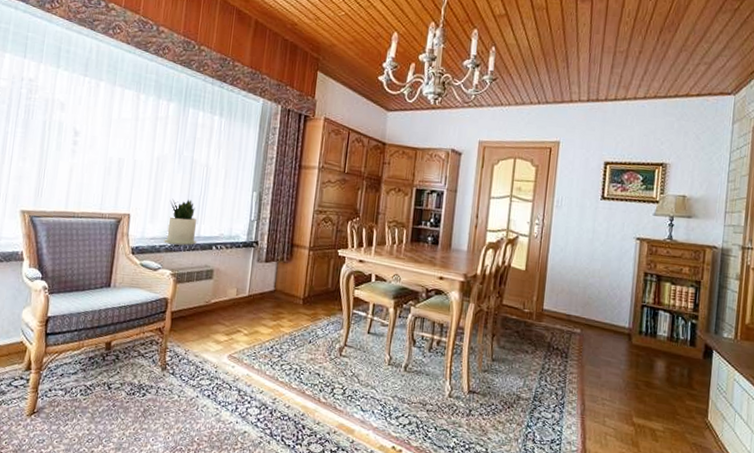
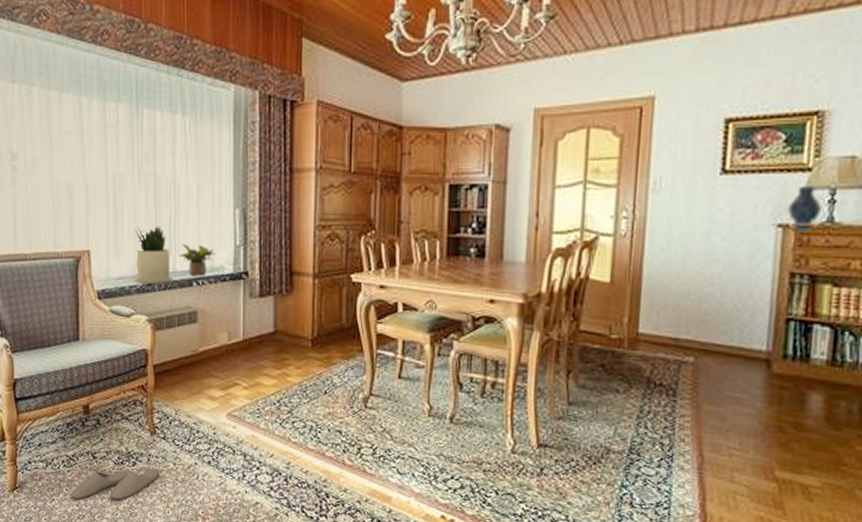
slippers: none [83,399,166,426] -> present [70,467,160,500]
potted plant: none [204,216,234,243] -> present [179,244,216,277]
vase: none [643,213,665,245] -> present [787,187,823,233]

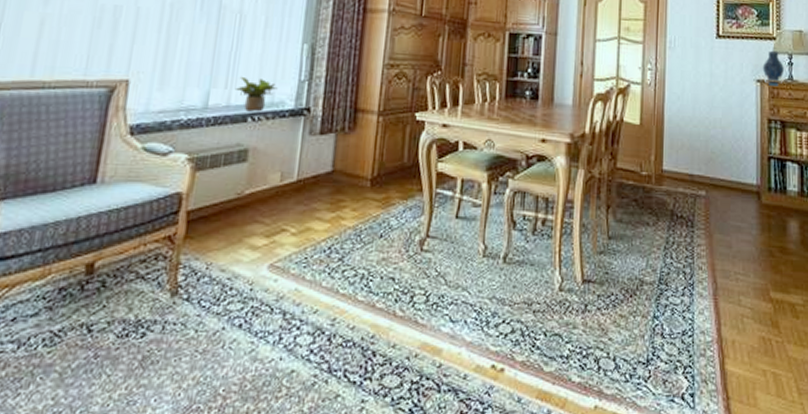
slippers: present [70,467,160,500] -> none [45,338,177,390]
planter: present [132,226,174,285] -> none [176,56,226,120]

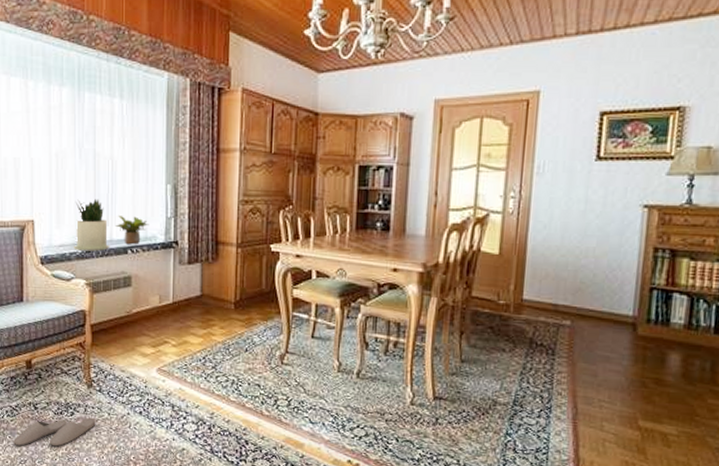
slippers: none [45,338,177,390] -> present [13,417,96,447]
planter: none [176,56,226,120] -> present [72,198,110,253]
vase: present [762,51,785,87] -> none [652,173,683,213]

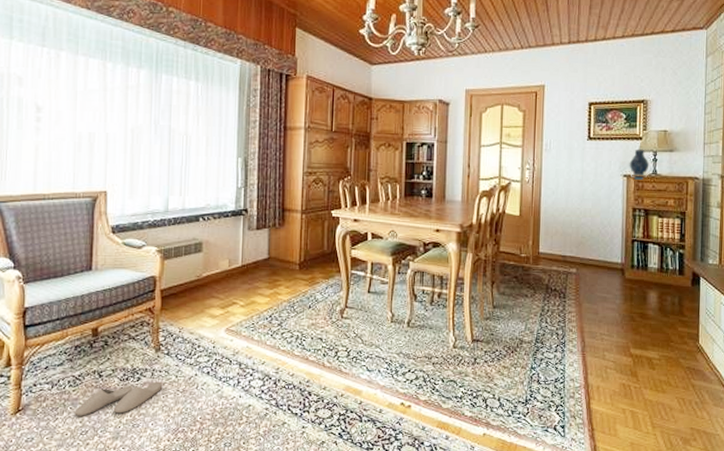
planter: present [72,198,110,253] -> none [145,170,183,221]
potted plant: present [116,216,149,245] -> none [188,186,221,213]
vase: none [652,173,683,213] -> present [629,150,650,181]

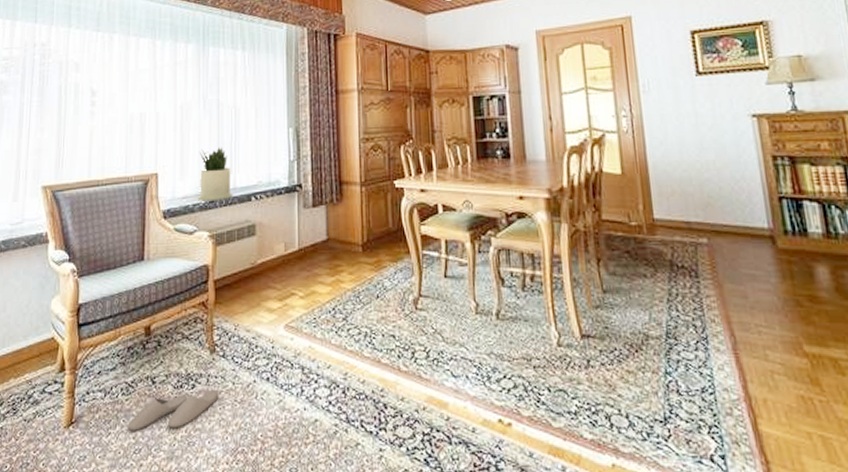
planter: none [145,170,183,221] -> present [196,147,234,203]
vase: present [629,150,650,181] -> none [756,82,786,121]

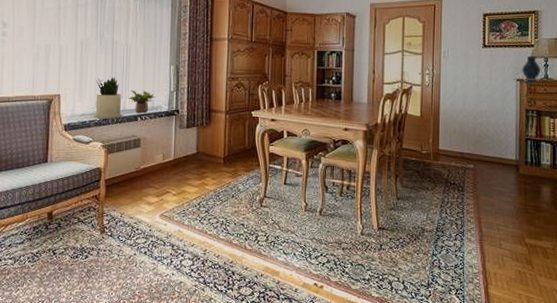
slippers: present [127,389,219,431] -> none [33,259,107,288]
potted plant: none [239,162,272,192] -> present [128,90,156,114]
vase: none [756,82,786,121] -> present [522,56,541,85]

